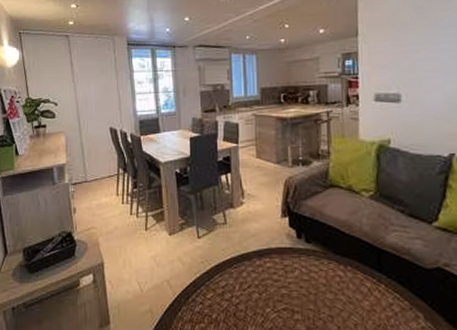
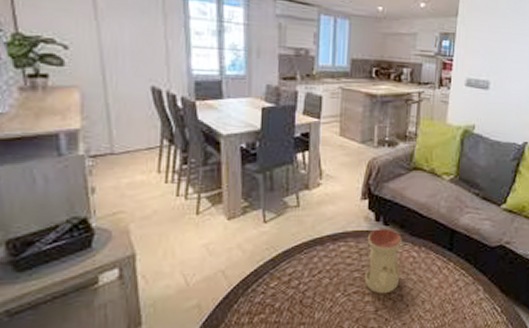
oil burner: none [291,246,328,313] -> present [365,228,402,294]

